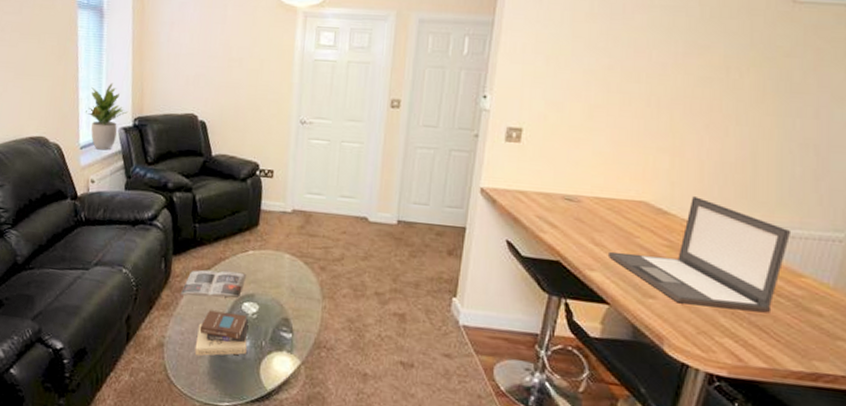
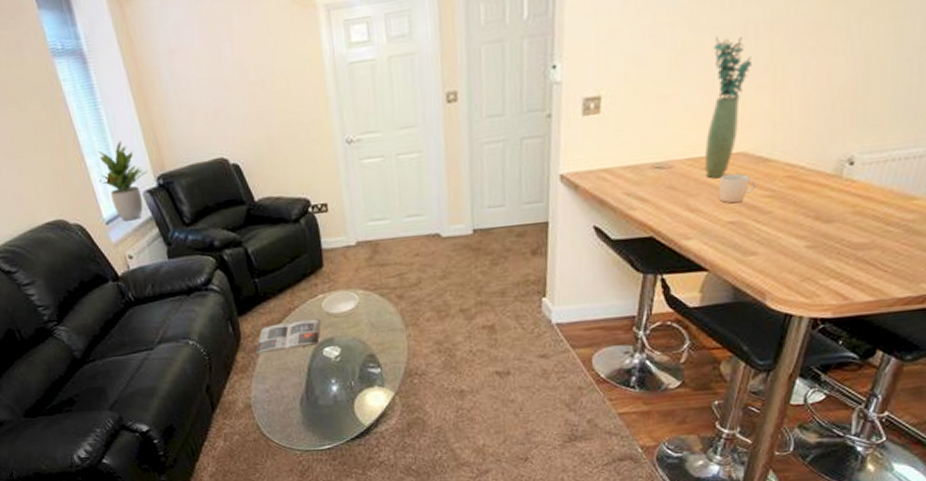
books: present [194,310,249,356] -> none [282,359,337,409]
bowl: none [250,251,285,277] -> present [321,290,360,318]
laptop: present [607,196,792,313] -> none [704,134,905,255]
vase: none [609,100,655,220] -> present [704,37,753,179]
mug: none [621,217,655,247] -> present [718,173,755,204]

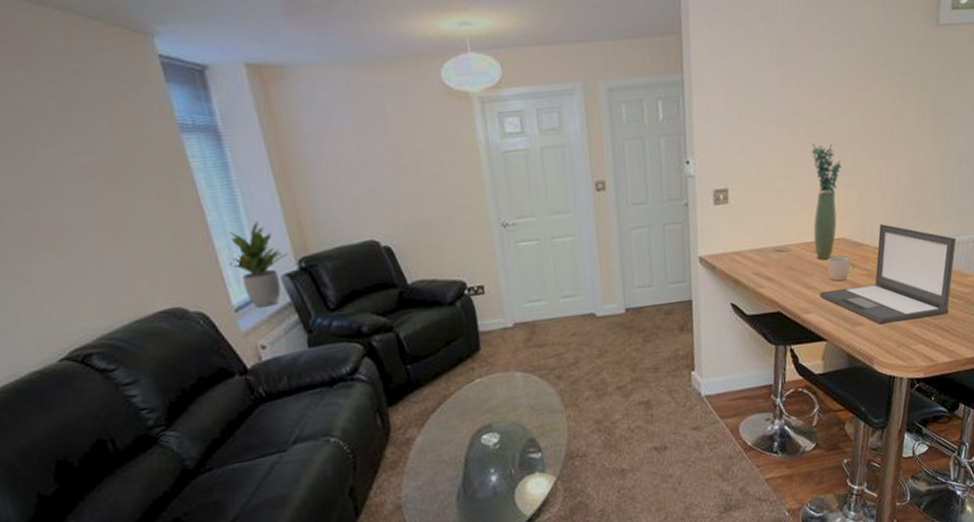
magazine: present [255,318,322,354] -> none [407,404,479,448]
bowl: present [321,290,360,318] -> none [479,373,518,403]
laptop: none [704,134,905,255] -> present [819,224,957,324]

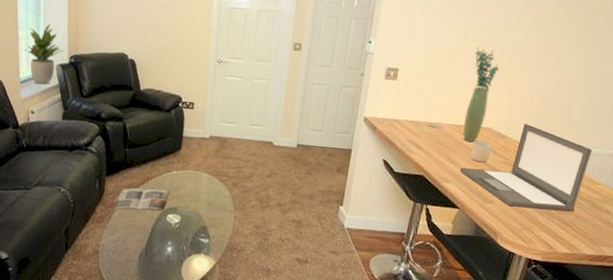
magazine: none [407,404,479,448] -> present [112,187,170,212]

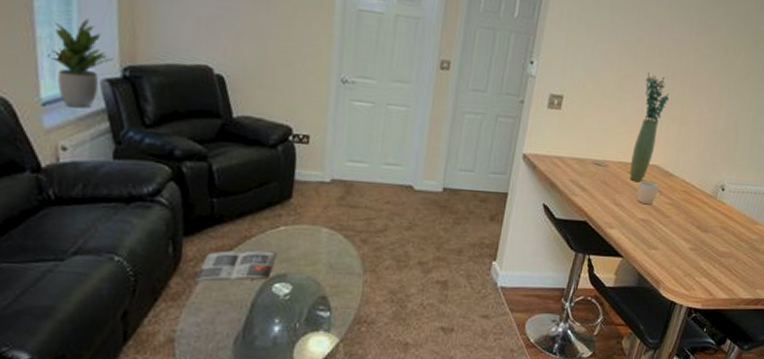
laptop: present [459,124,593,212] -> none [624,160,755,255]

